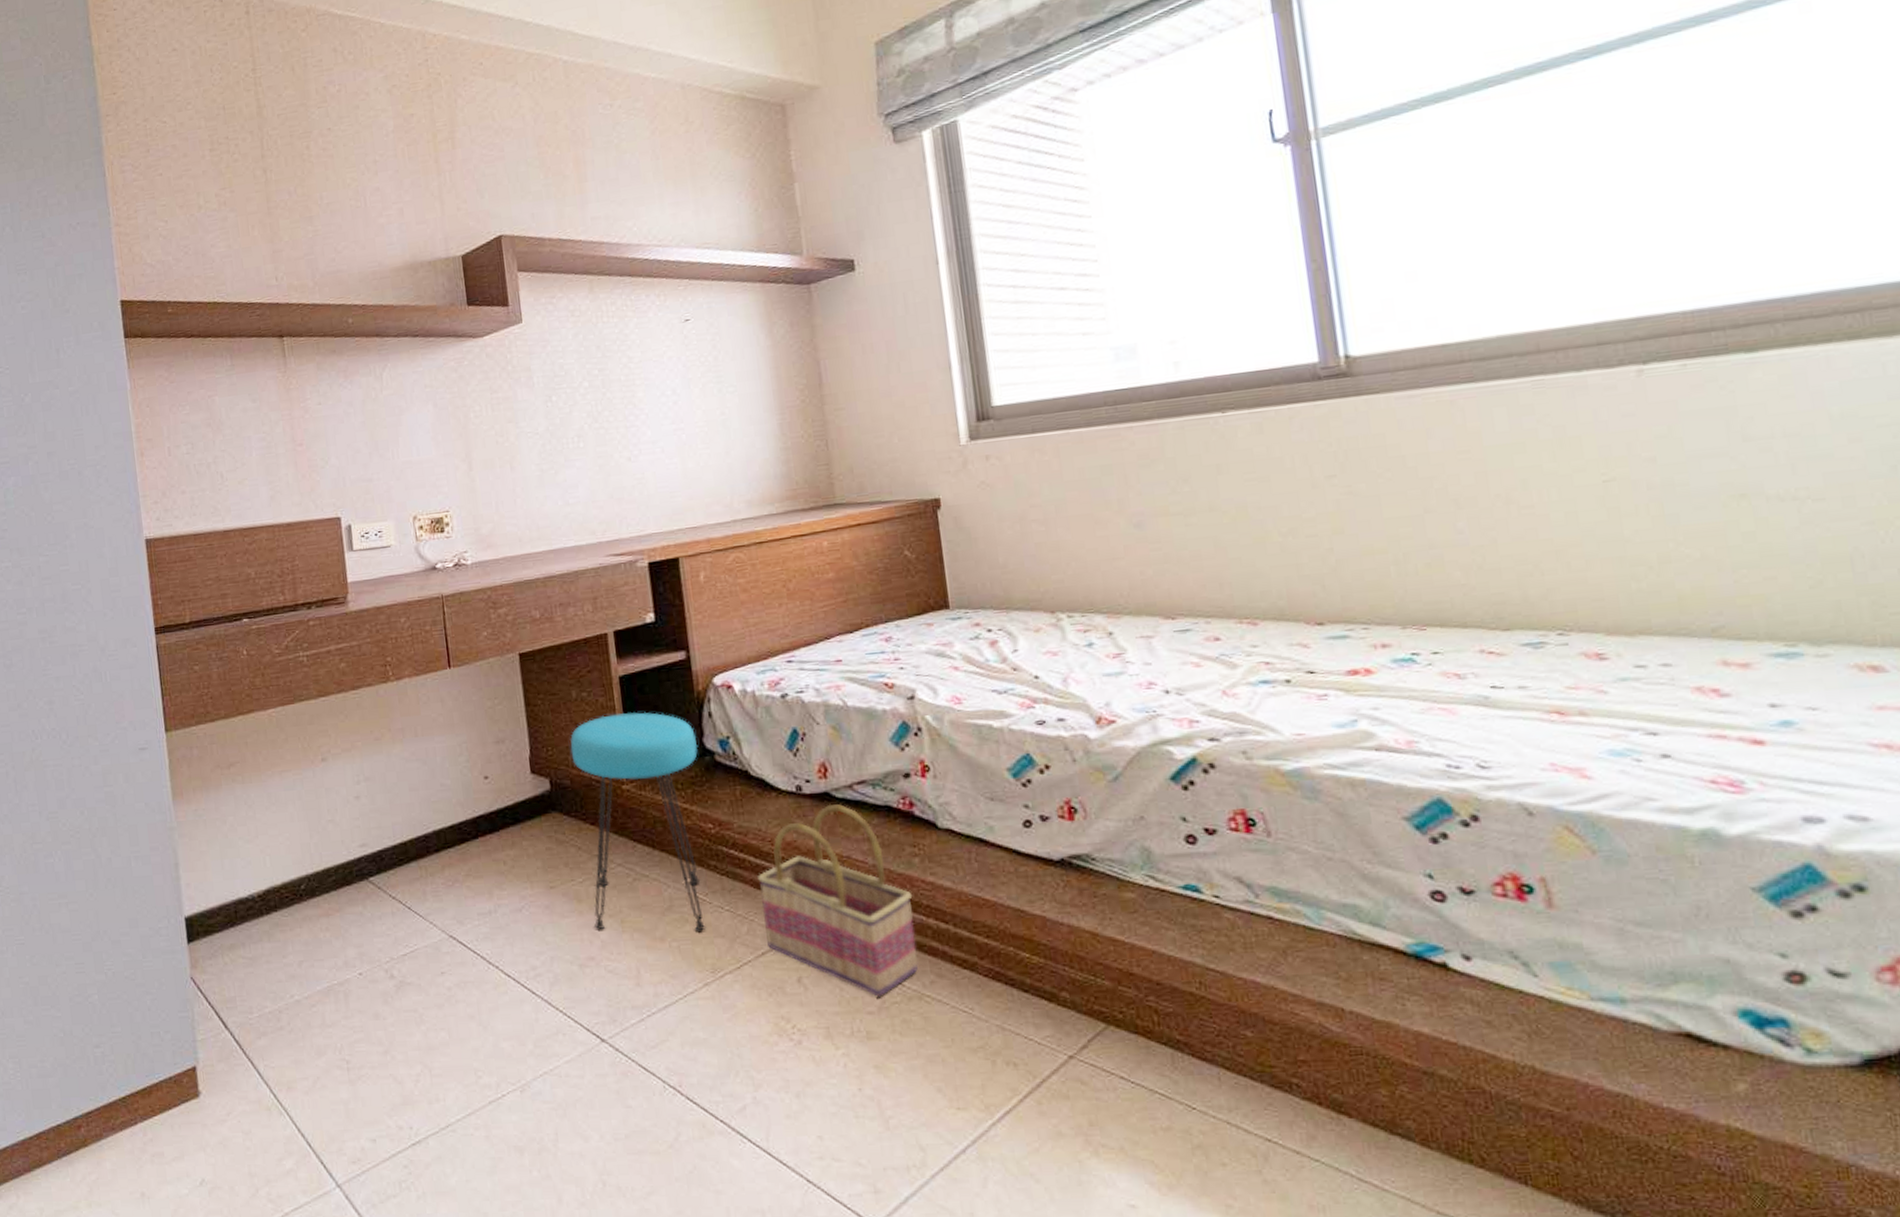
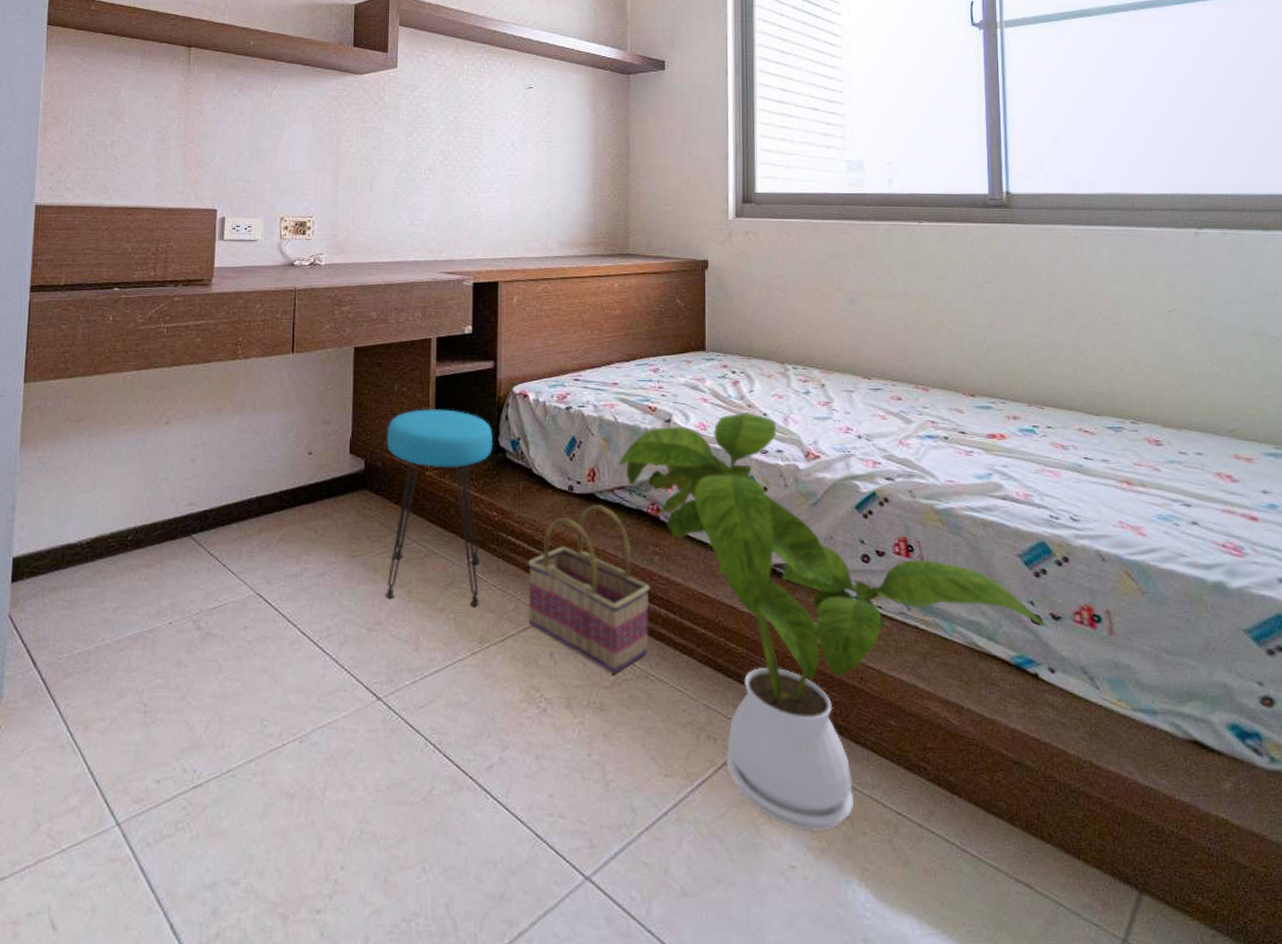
house plant: none [854,677,1458,1164] -> present [618,413,1049,830]

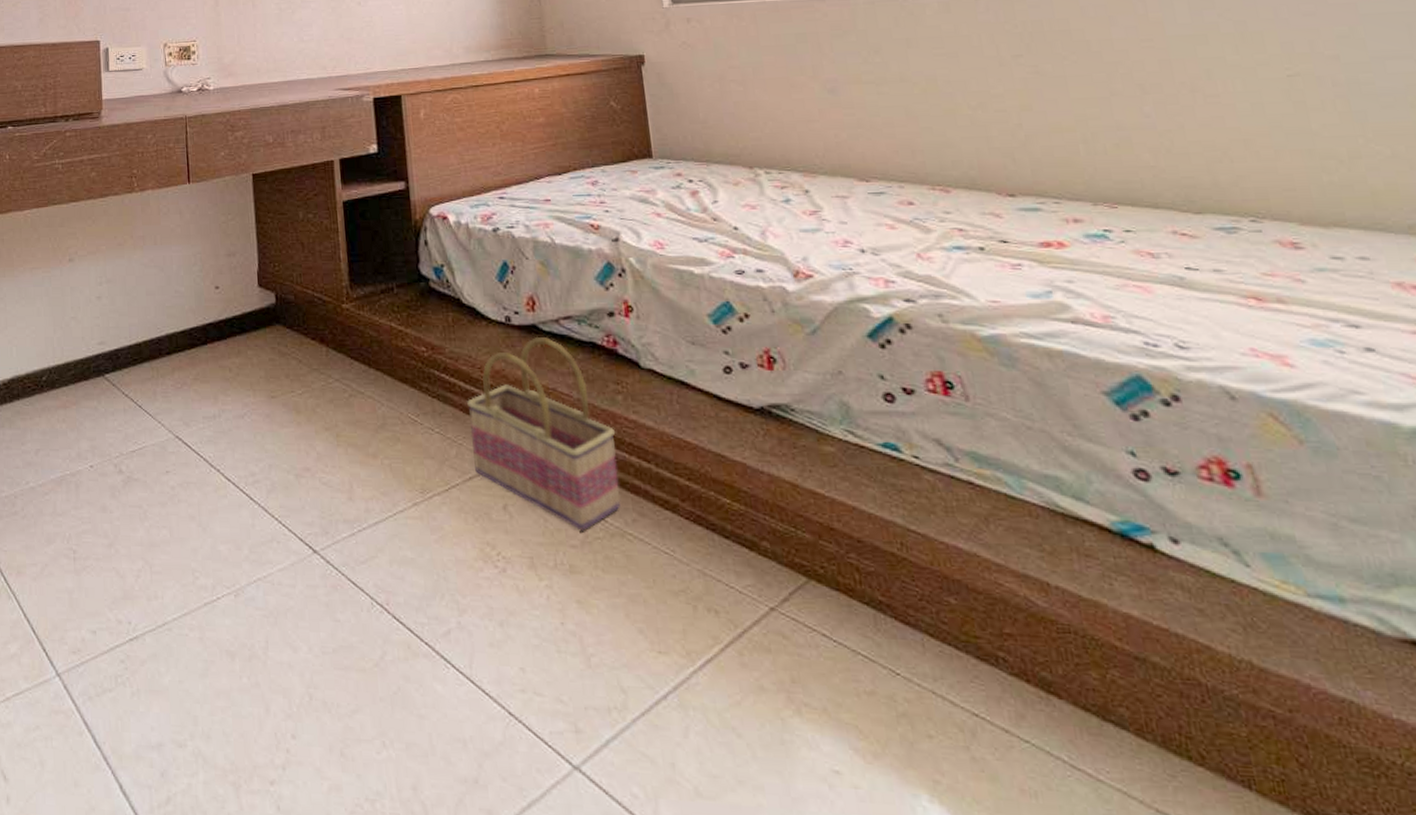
stool: present [385,409,494,606] -> none [295,236,417,451]
house plant: present [618,413,1049,830] -> none [561,227,1163,730]

